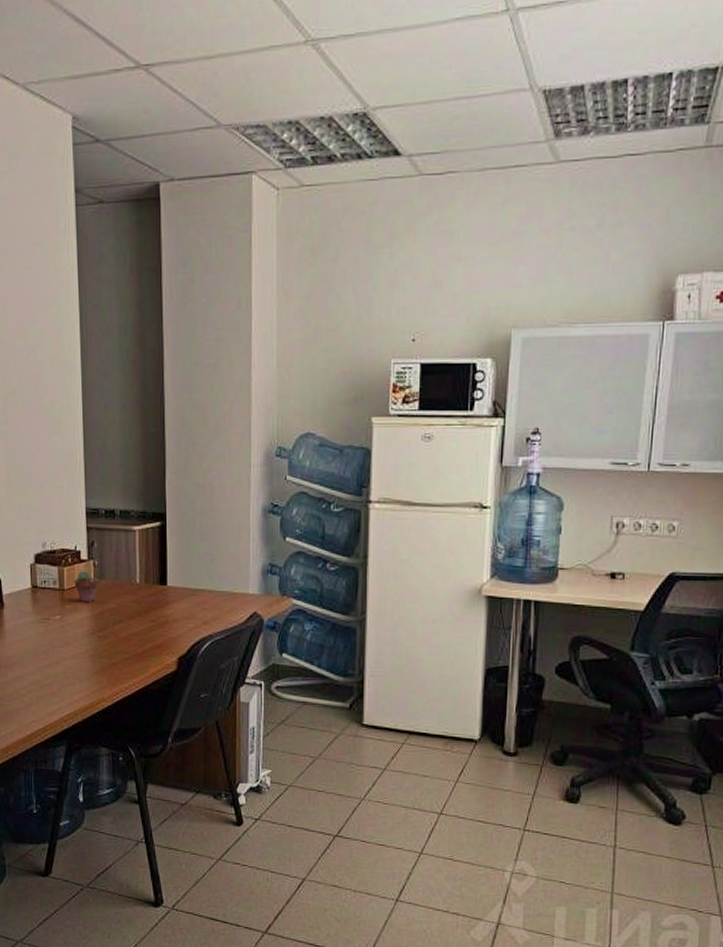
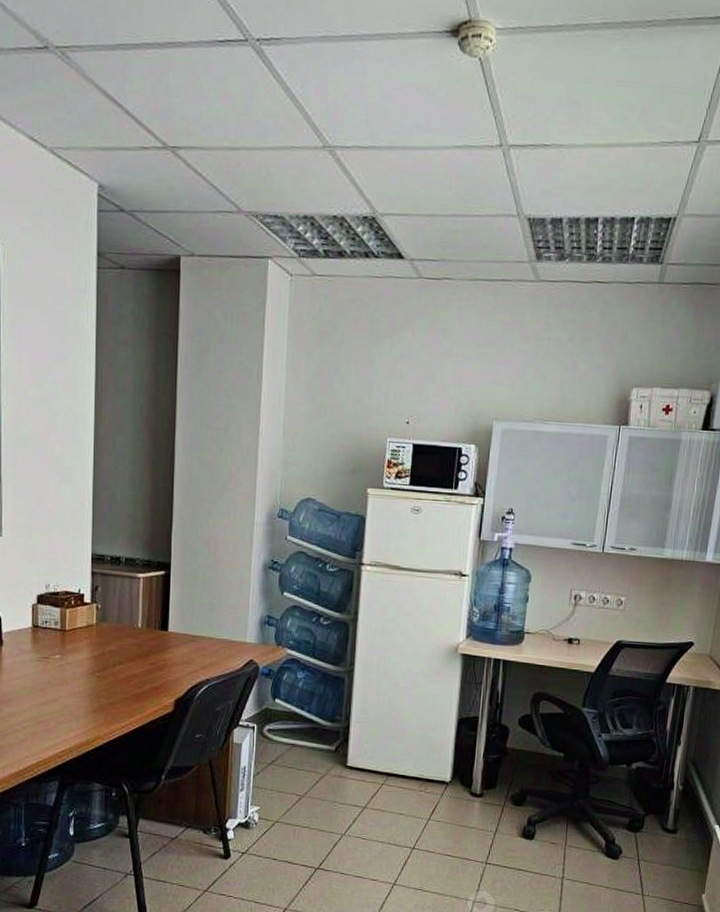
potted succulent: present [74,571,99,603] -> none [76,613,101,644]

